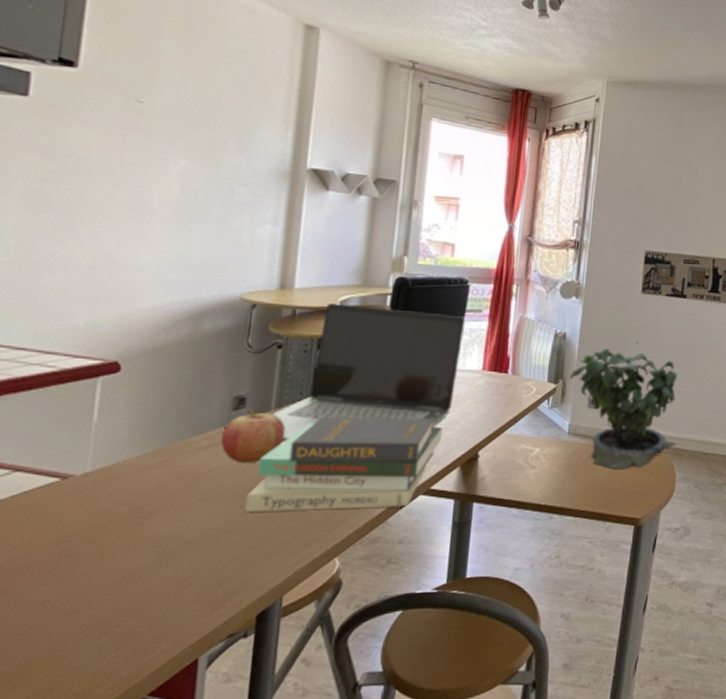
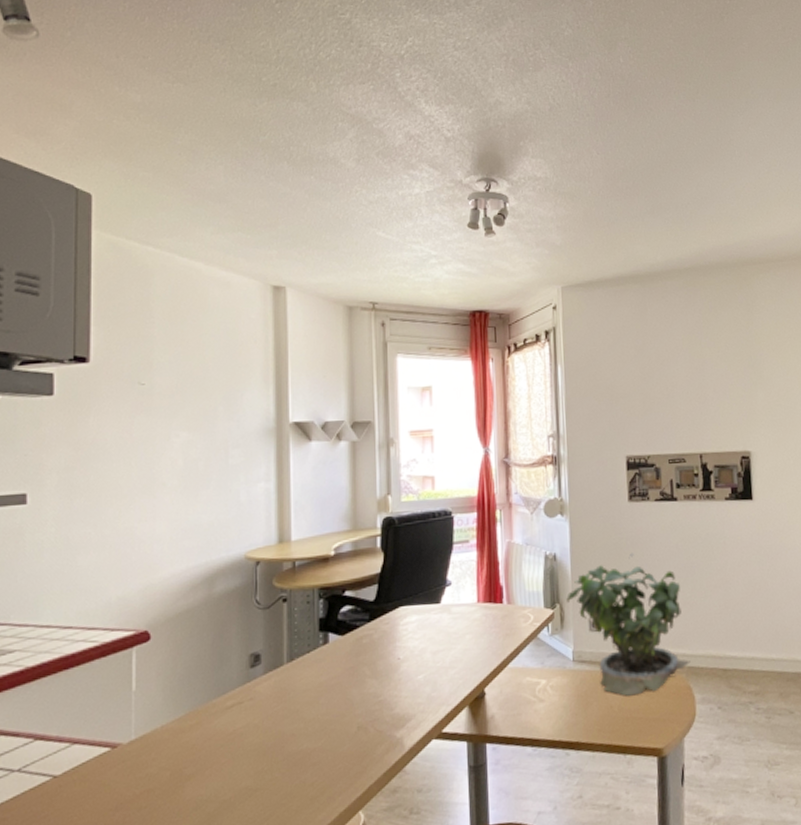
fruit: present [221,408,286,464] -> none [243,664,299,721]
books: present [244,416,442,512] -> none [271,658,446,769]
laptop: present [272,302,466,442] -> none [285,549,455,696]

